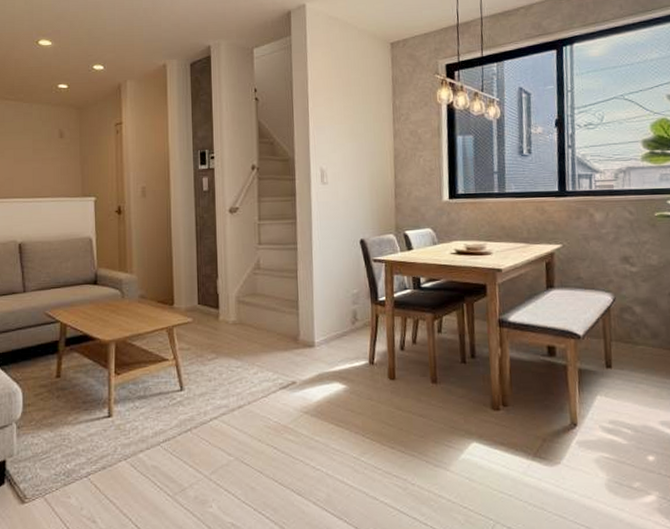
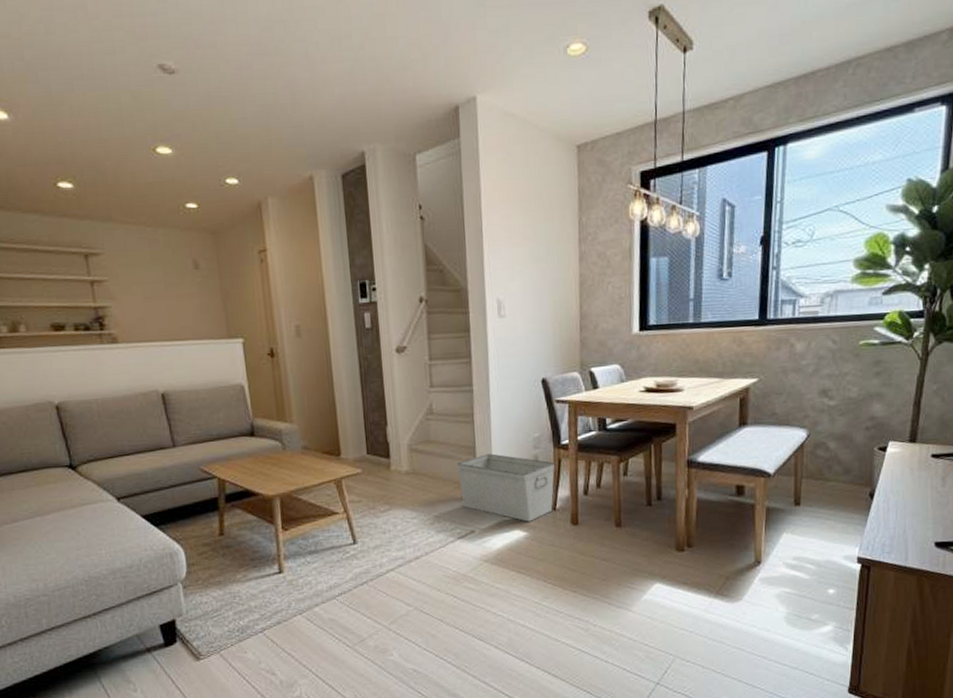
storage bin: none [281,307,372,375] -> present [457,453,555,522]

